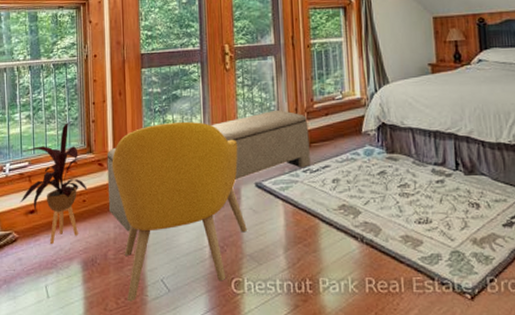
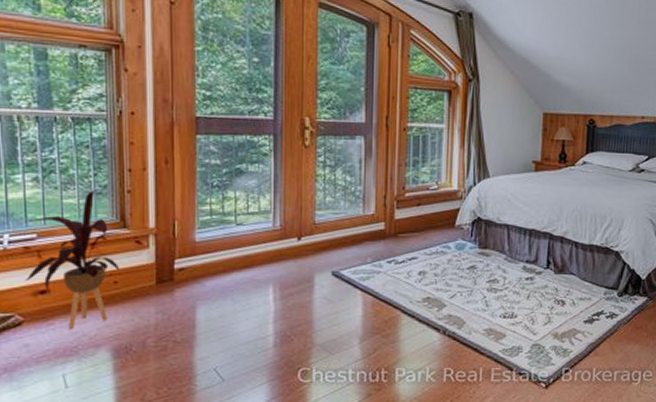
bench: present [107,110,310,231] -> none [147,196,397,317]
armchair: present [111,121,247,302] -> none [153,199,319,392]

